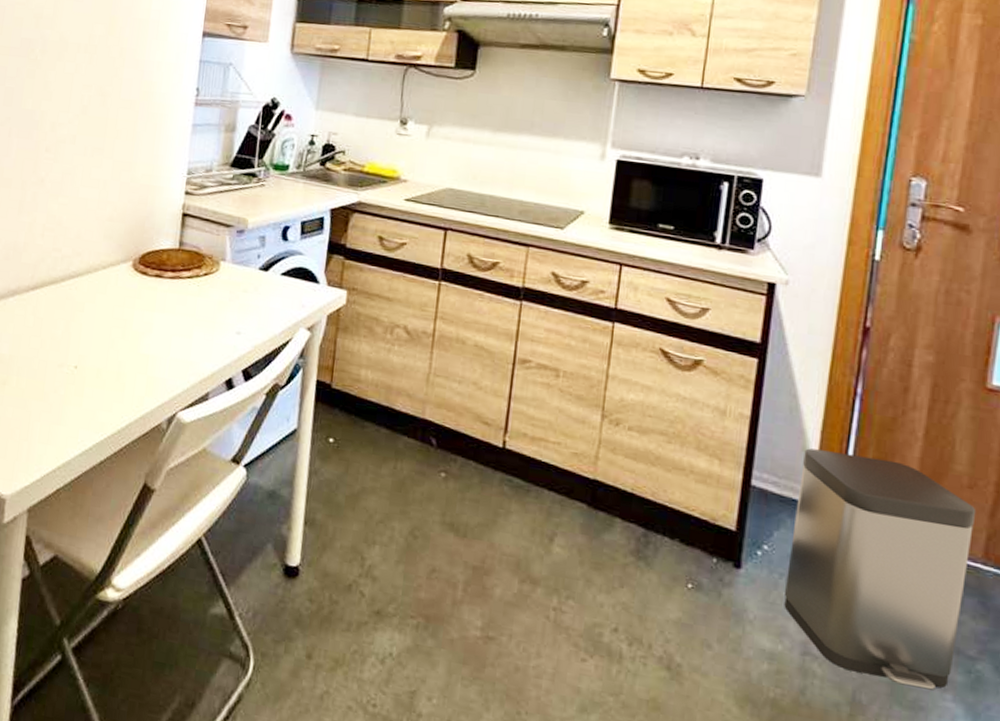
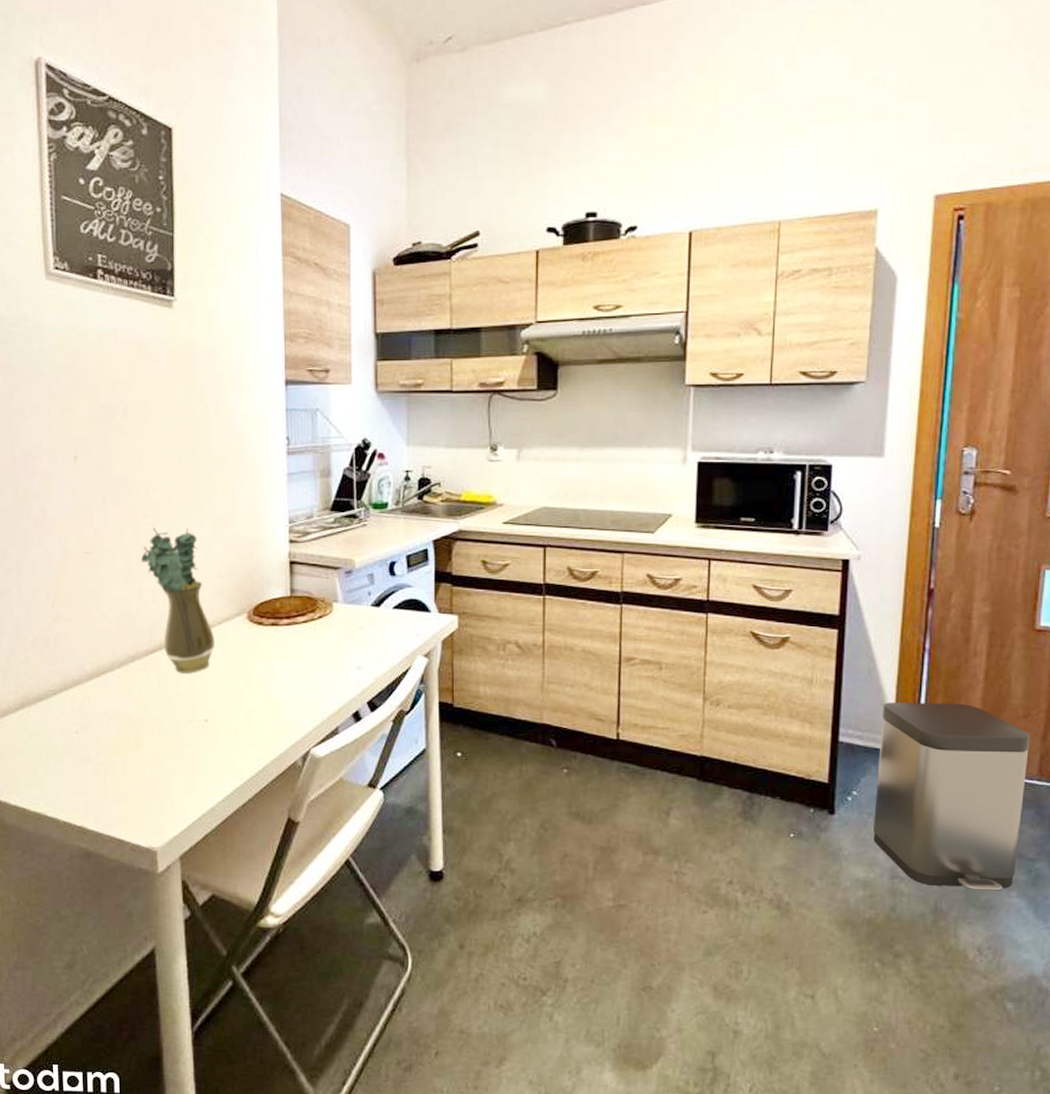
vase: none [37,163,97,315] -> present [141,527,214,673]

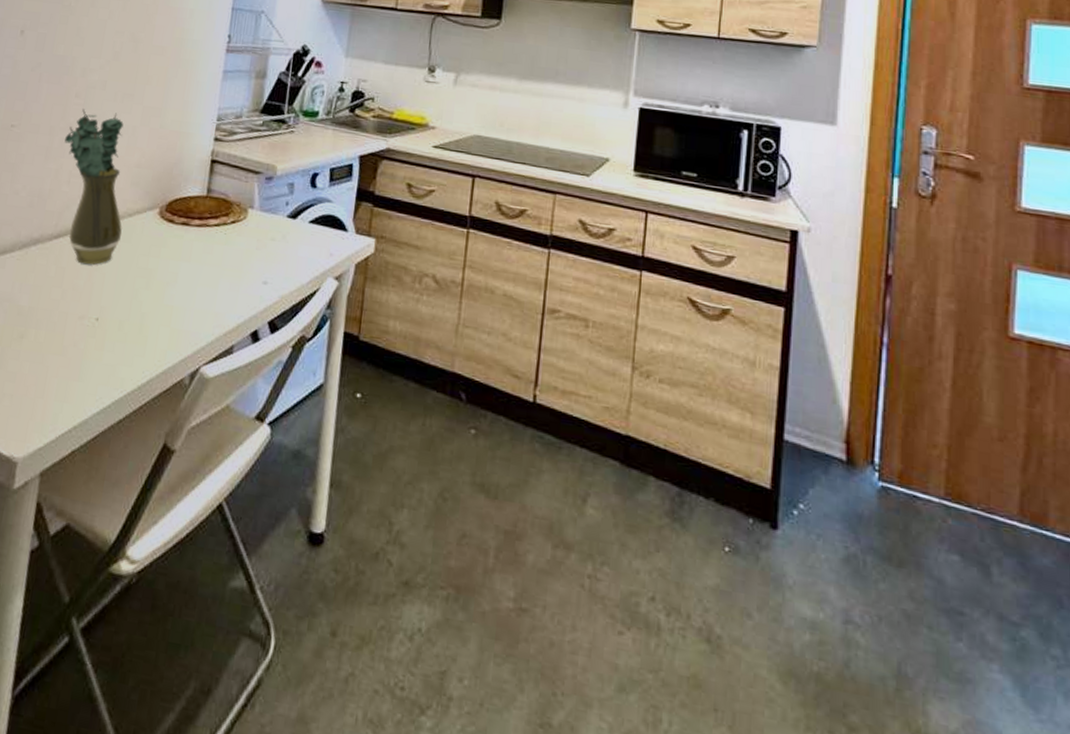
pedal bin: present [873,702,1031,891] -> none [823,400,1009,661]

